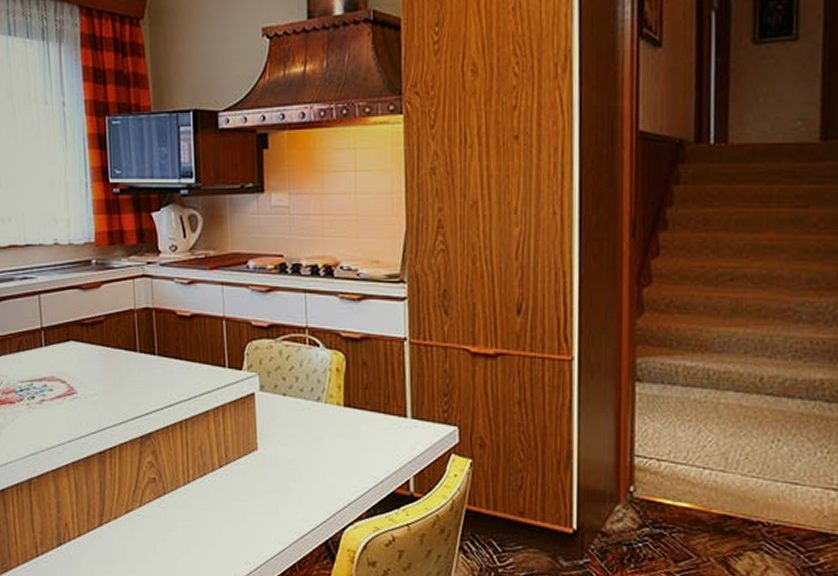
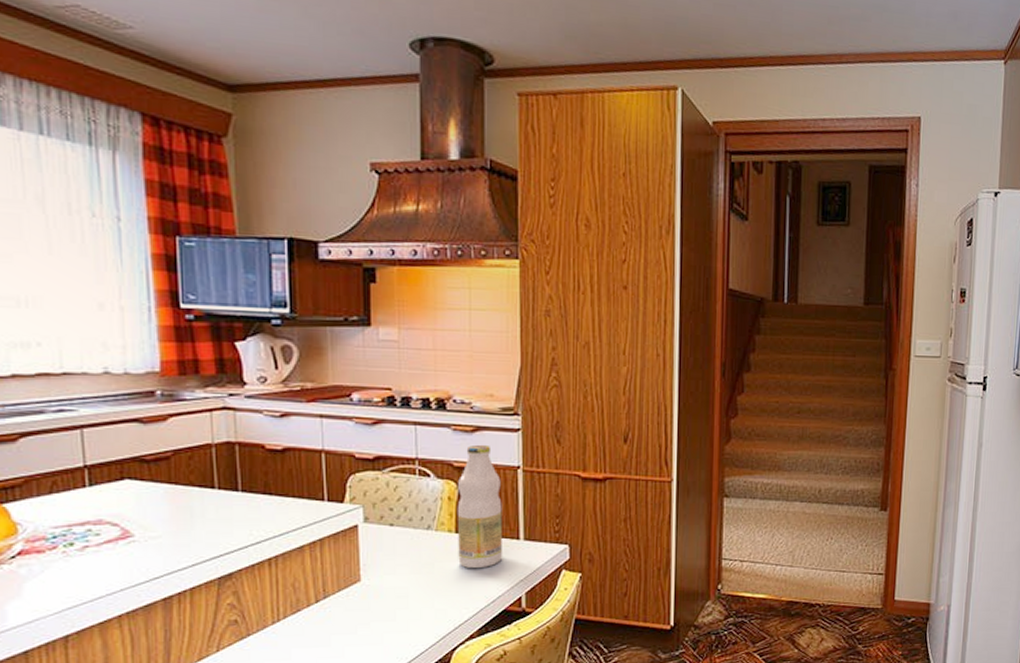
bottle: none [345,313,389,446] -> present [457,444,502,569]

